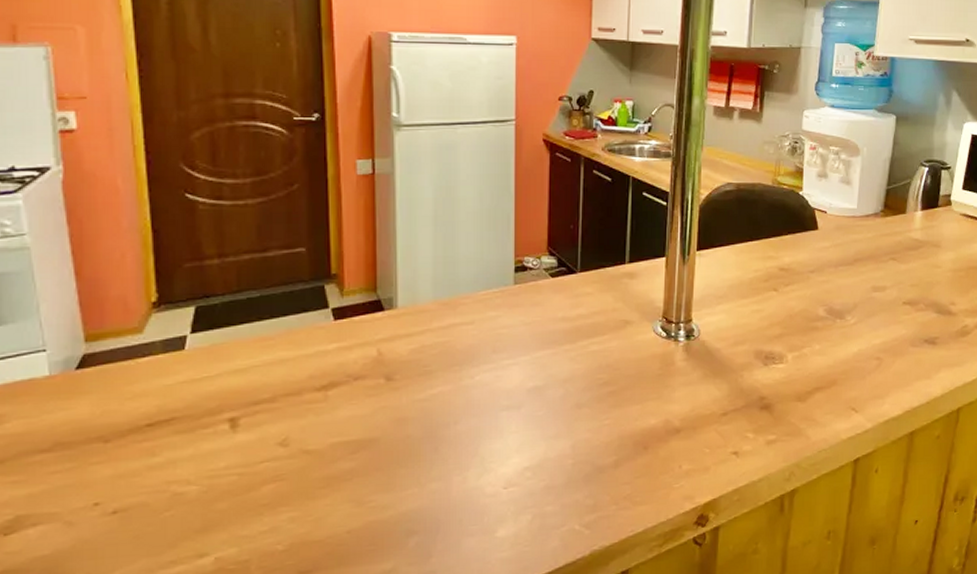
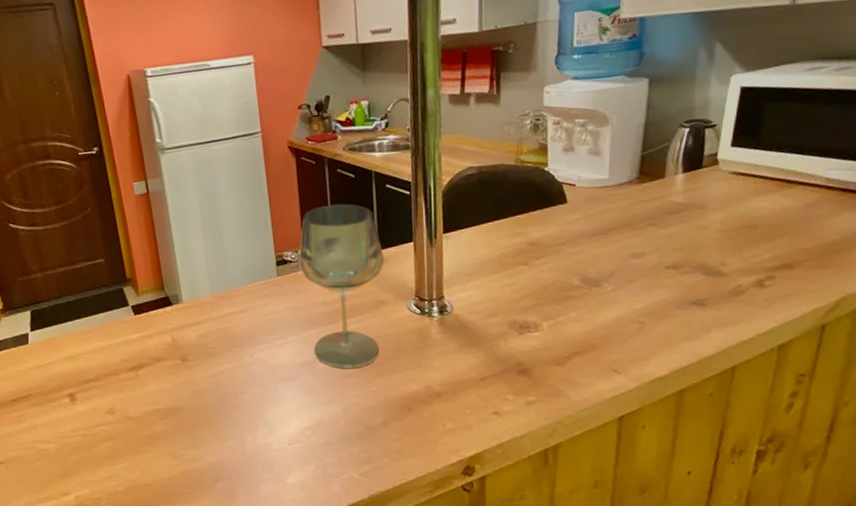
wine glass: none [539,208,634,398] -> present [297,204,385,369]

